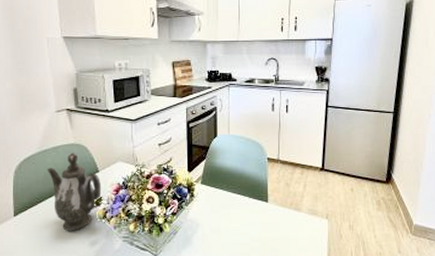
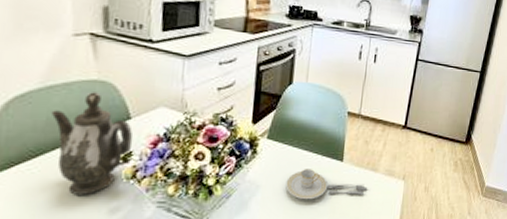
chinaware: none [221,209,294,237] -> present [285,169,368,200]

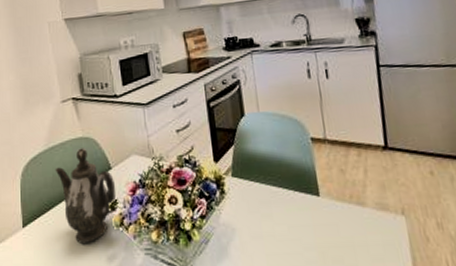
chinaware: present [285,169,368,200] -> none [261,207,359,244]

